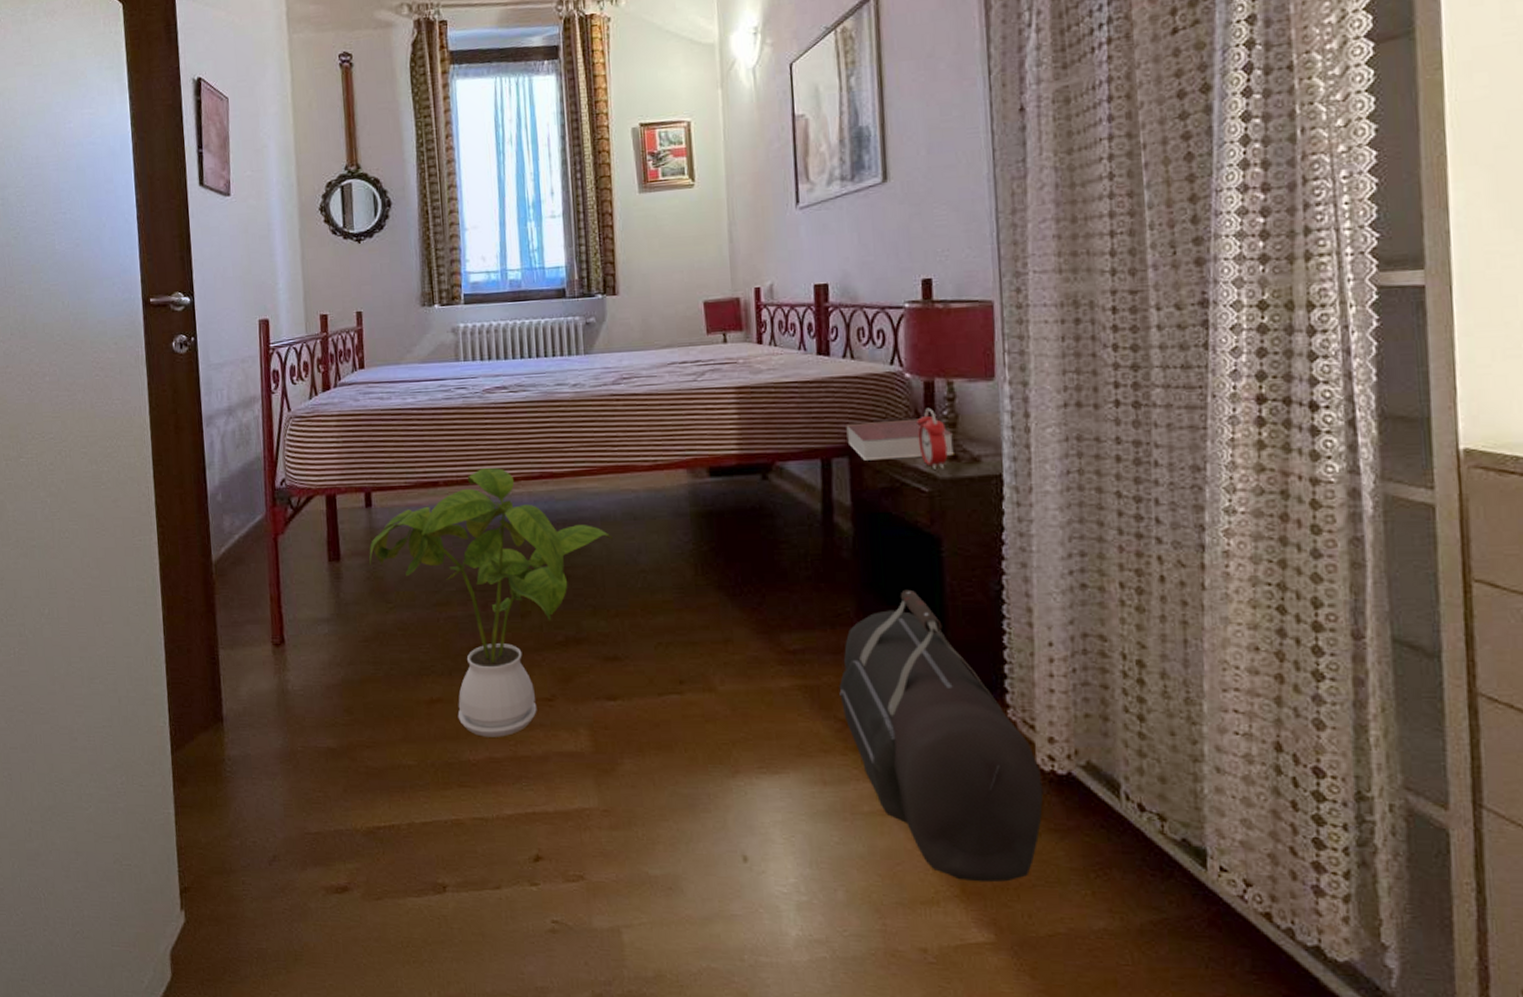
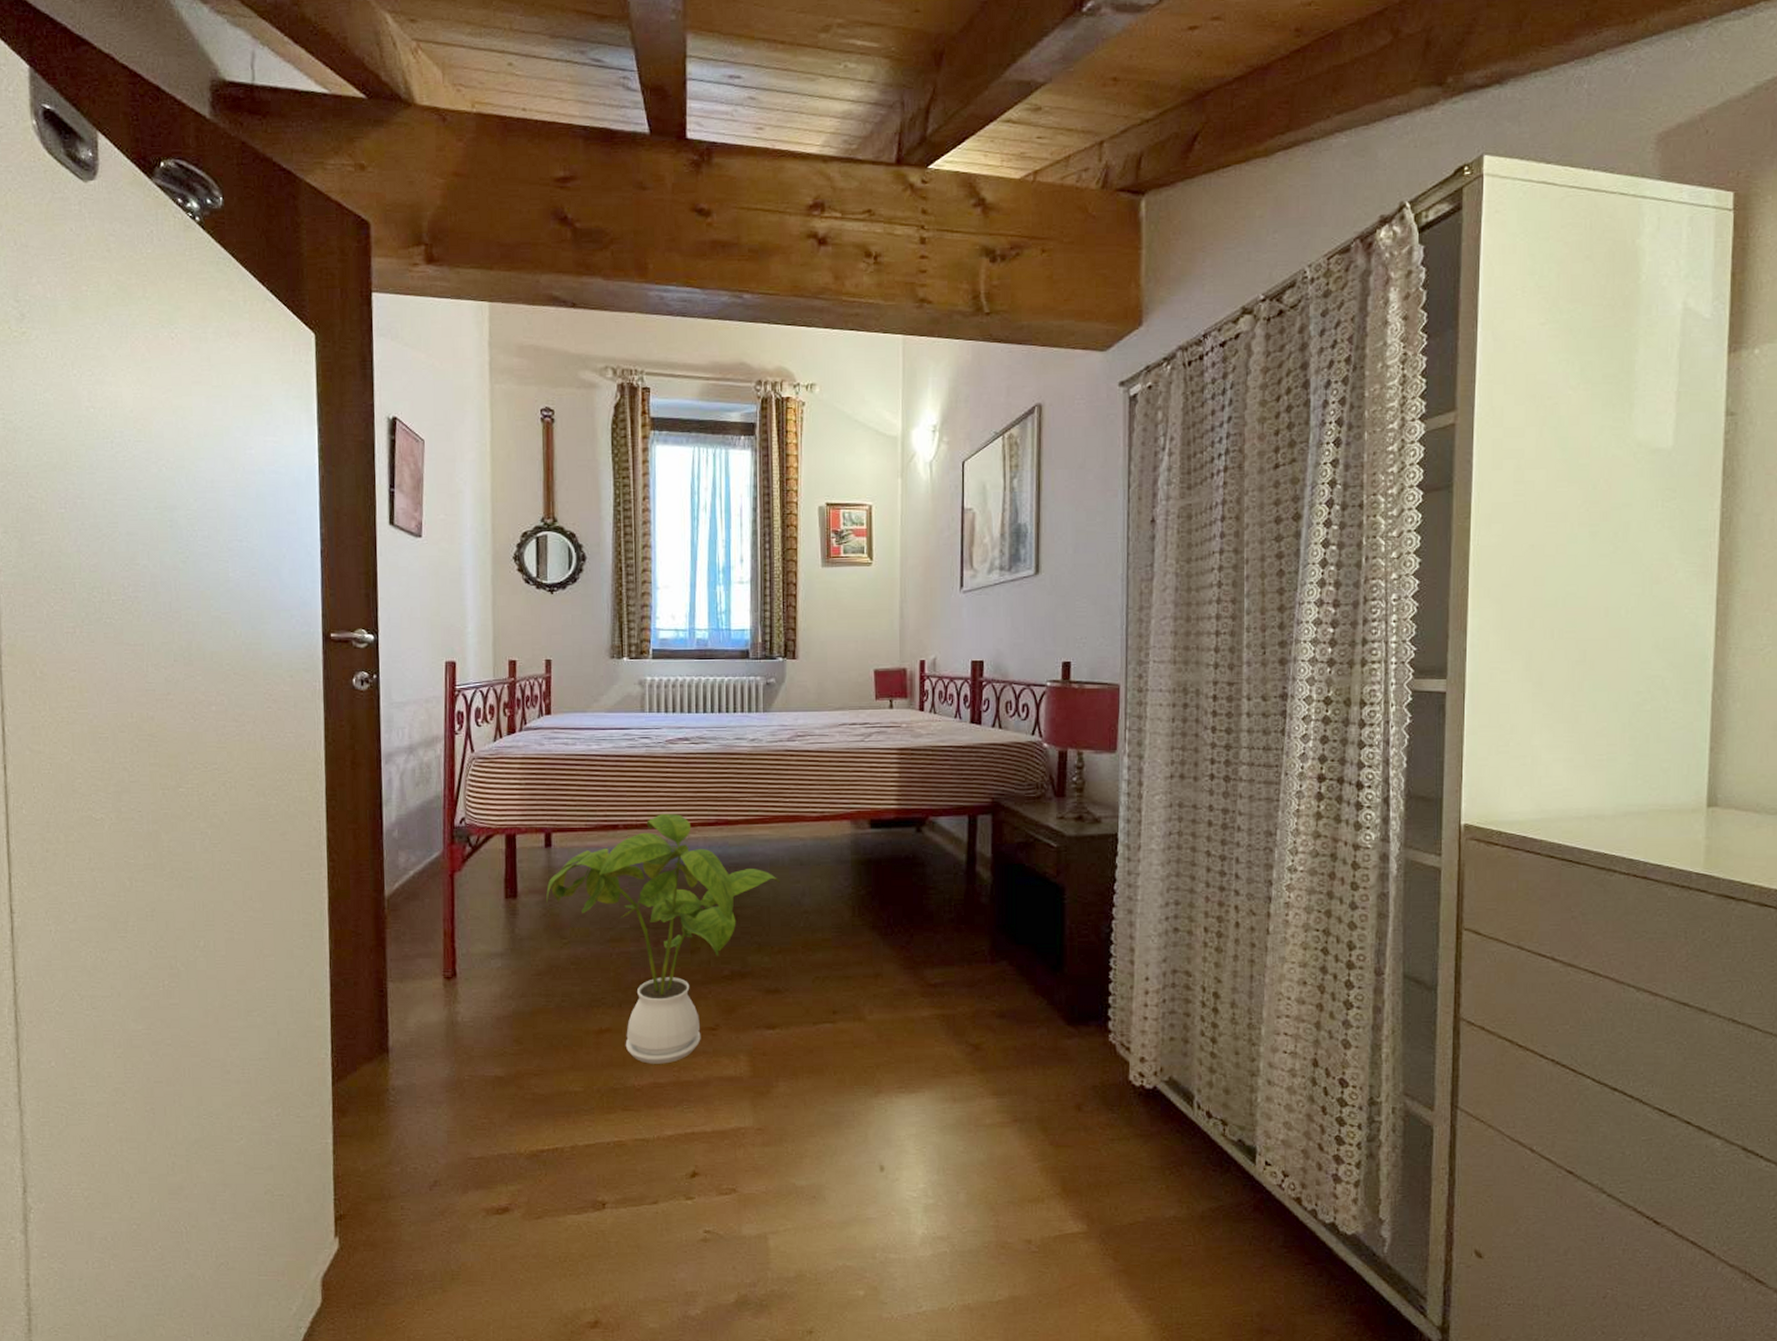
duffel bag: present [839,589,1044,883] -> none [971,931,1133,1181]
book: present [846,418,954,461] -> none [991,783,1079,818]
alarm clock: present [917,408,948,469] -> none [1051,774,1074,828]

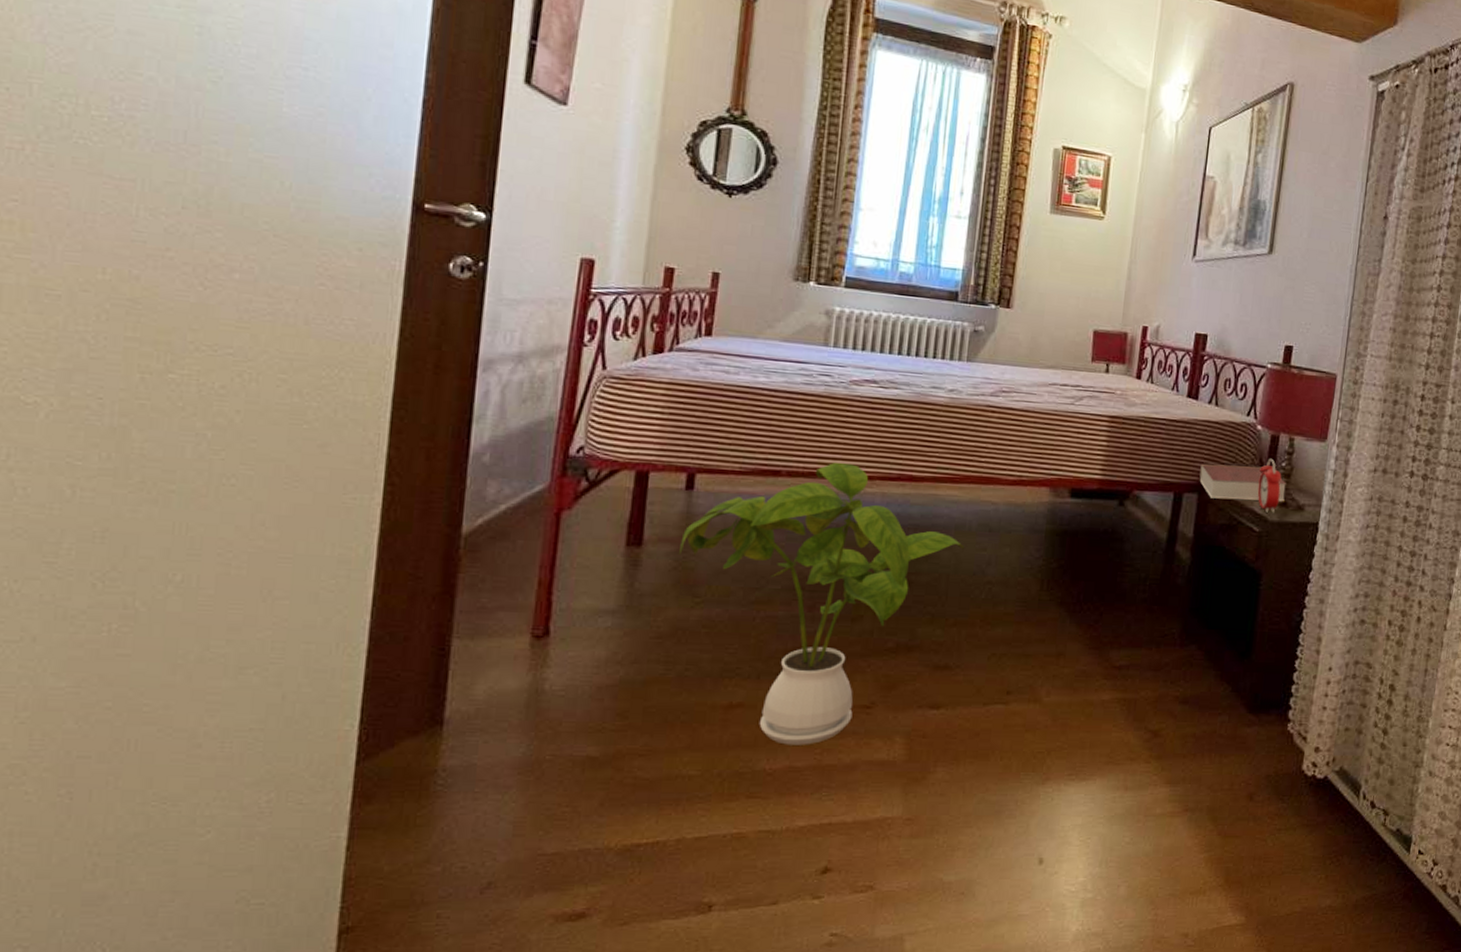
book: none [991,783,1079,818] -> present [1199,463,1286,502]
alarm clock: none [1051,774,1074,828] -> present [1257,458,1282,513]

